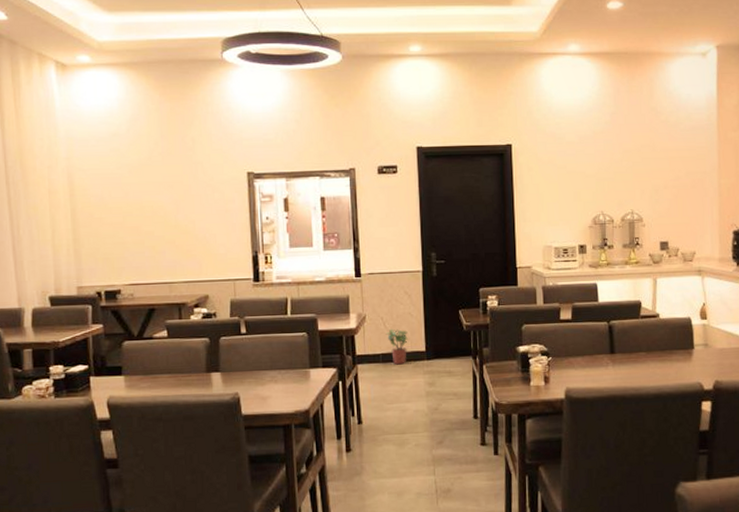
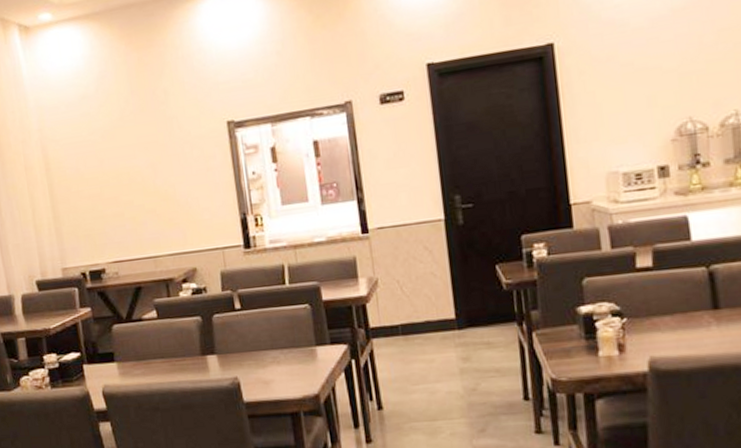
potted plant: present [386,328,408,365] -> none [404,293,432,337]

